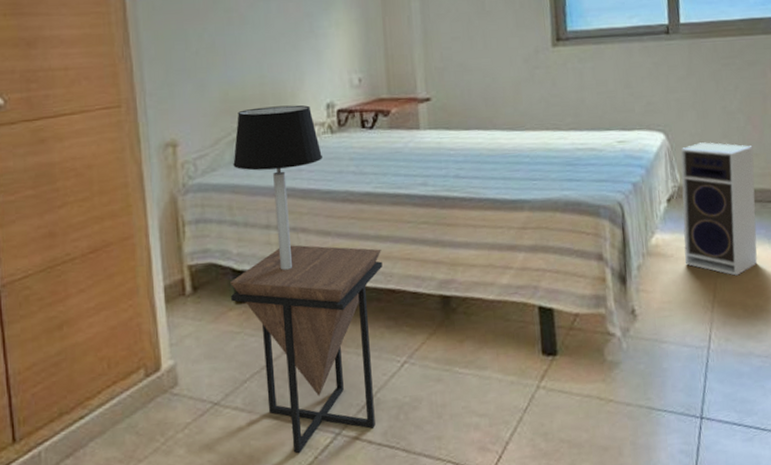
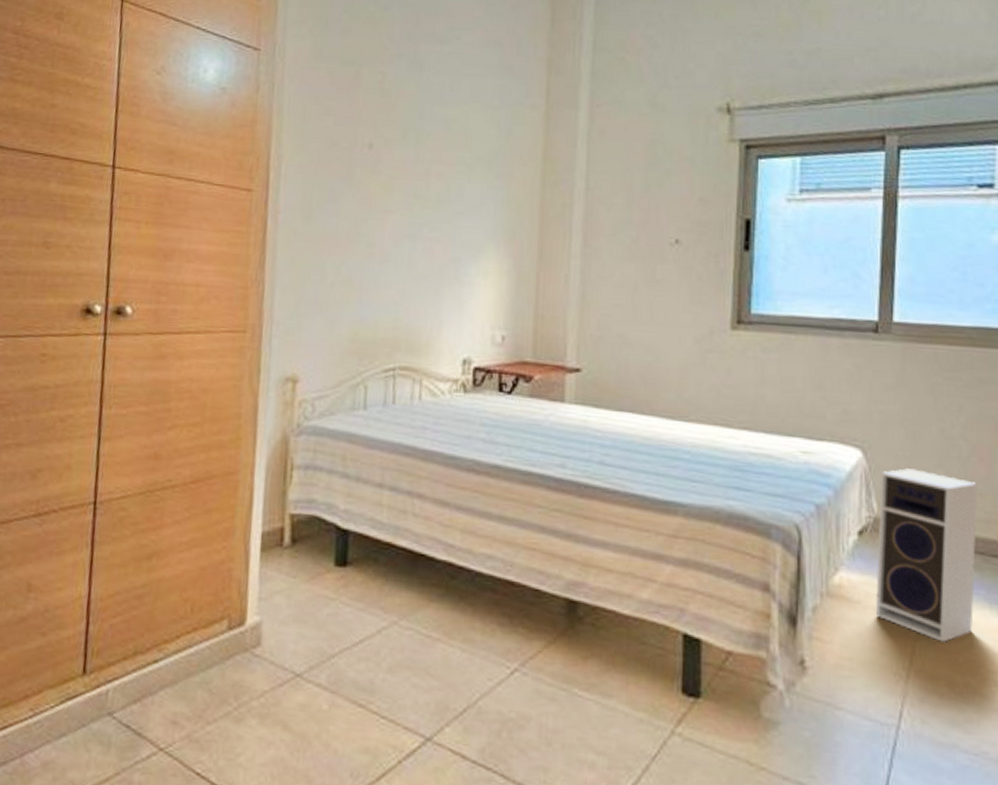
side table: present [230,245,383,454] -> none [331,510,504,753]
table lamp: present [233,105,322,270] -> none [353,352,451,538]

